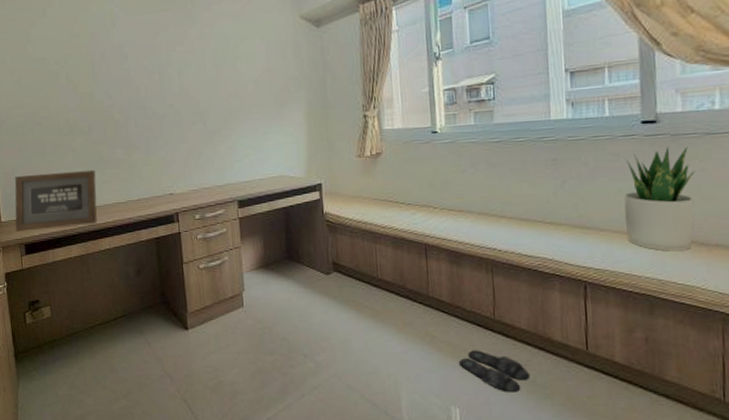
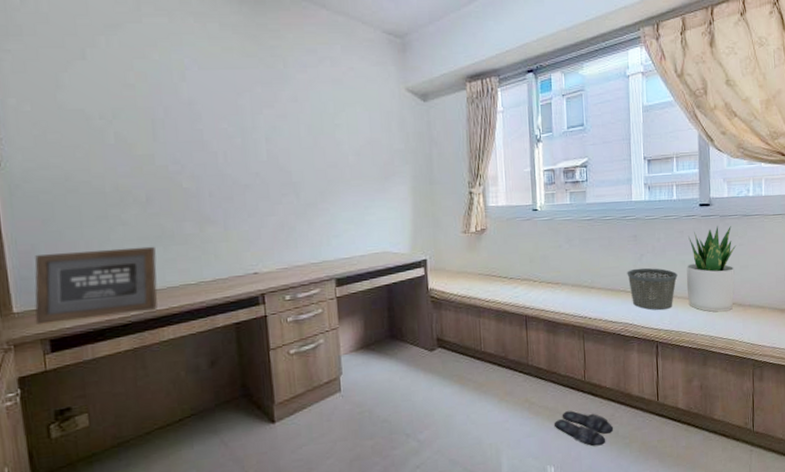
basket: none [545,196,612,246] -> present [627,267,678,311]

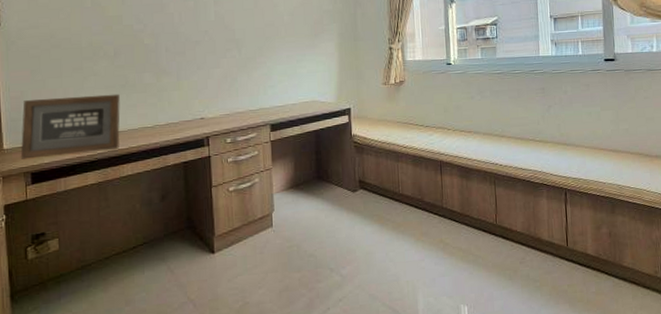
slippers: present [555,411,613,446] -> none [468,253,524,288]
basket: present [627,267,678,311] -> none [535,118,585,160]
planter: present [686,226,737,313] -> none [593,80,642,162]

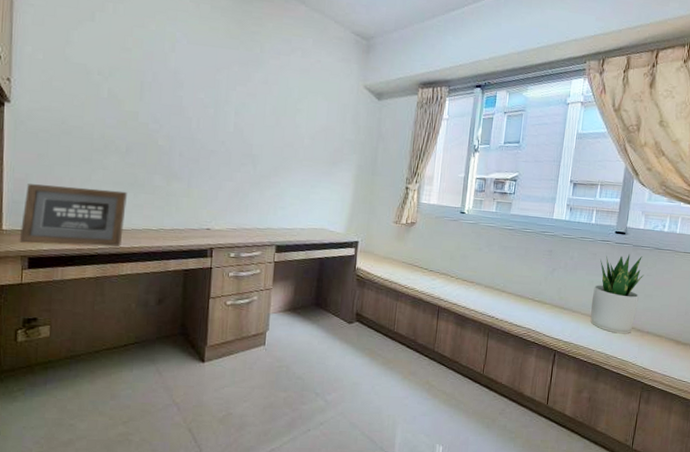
planter: none [593,80,642,162] -> present [590,254,645,334]

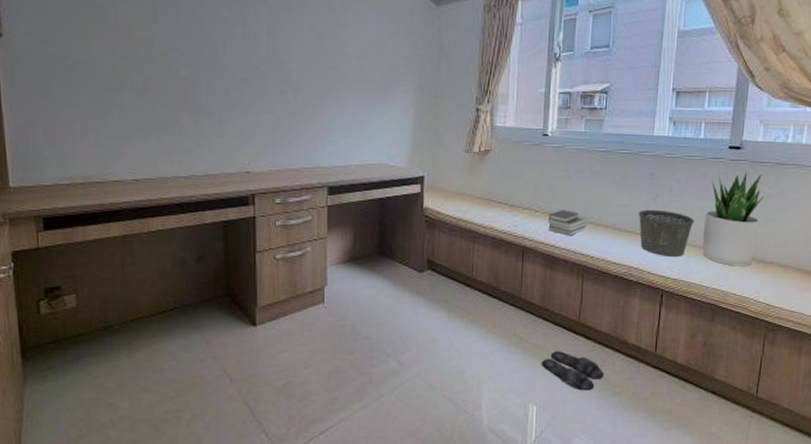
picture frame: present [19,184,127,247] -> none [30,131,150,201]
slippers: none [449,399,502,435] -> present [542,351,603,391]
books: none [460,277,495,300] -> present [547,210,588,236]
basket: none [537,280,585,323] -> present [638,209,695,258]

